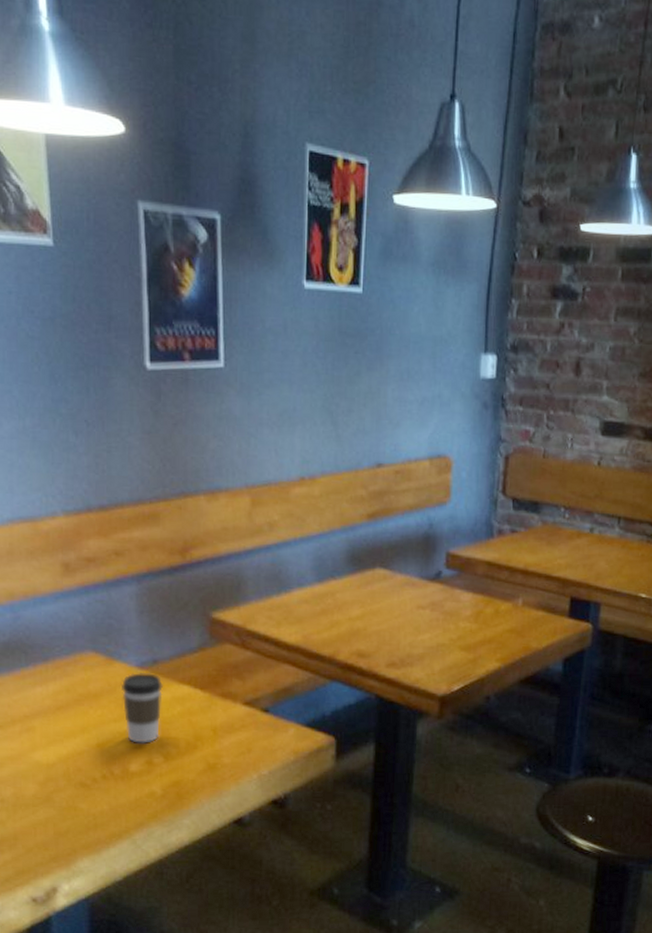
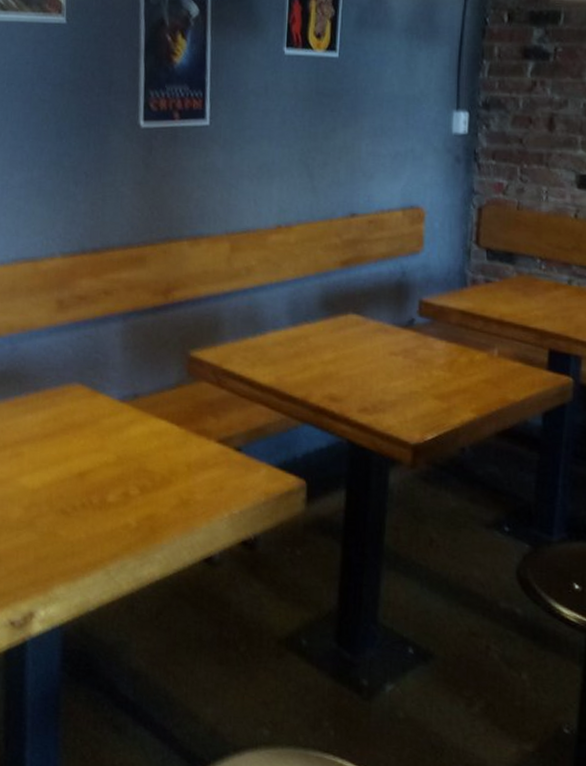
coffee cup: present [120,673,163,743] -> none [103,406,142,475]

